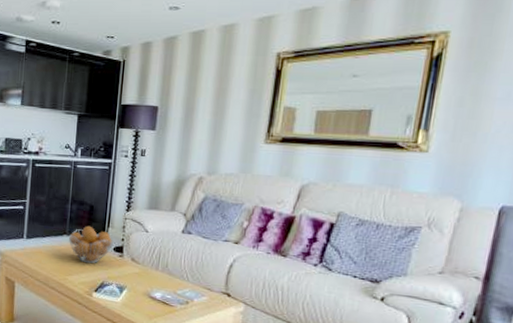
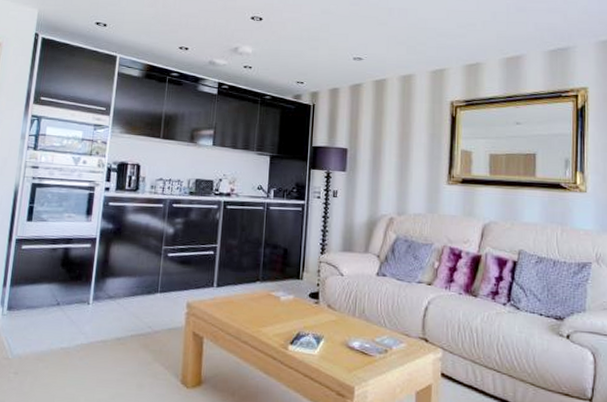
fruit basket: present [68,225,113,264] -> none [261,270,309,313]

